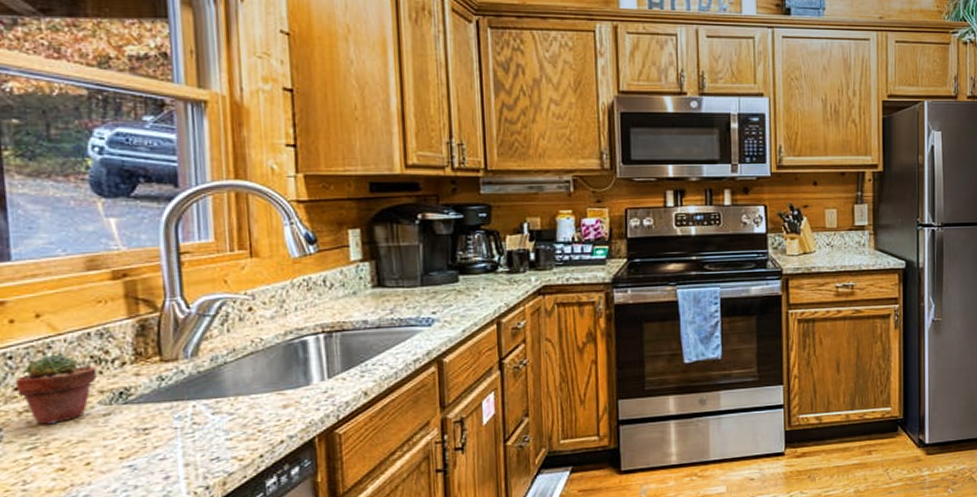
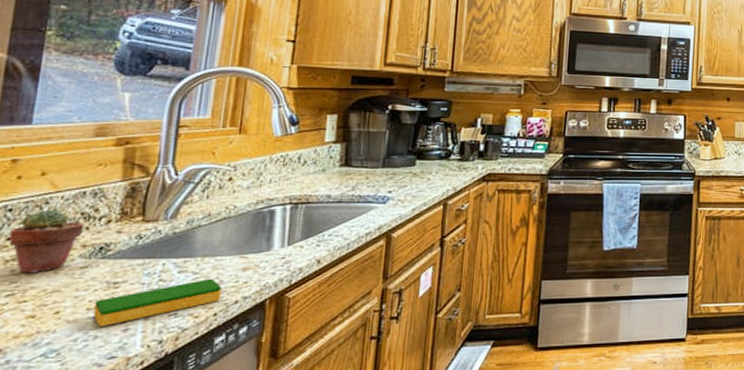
dish sponge: none [127,418,264,475] -> present [93,278,222,326]

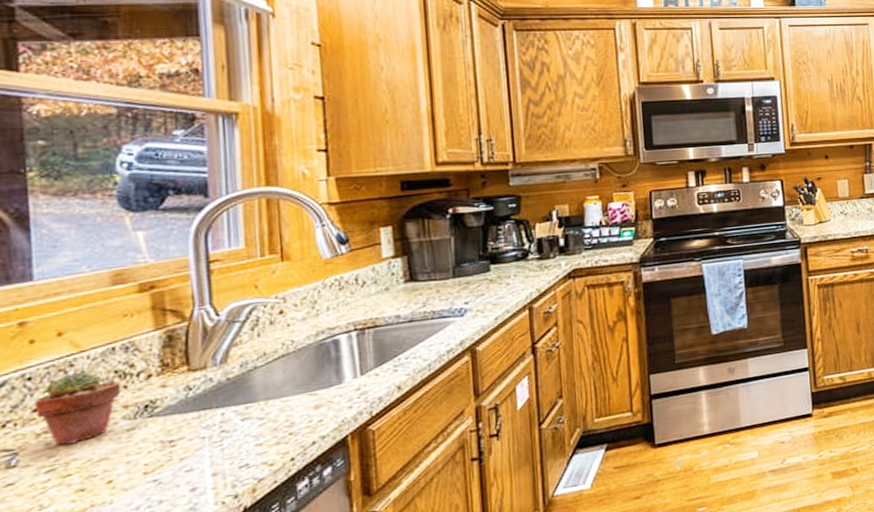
dish sponge: present [93,278,222,326] -> none [152,421,295,489]

